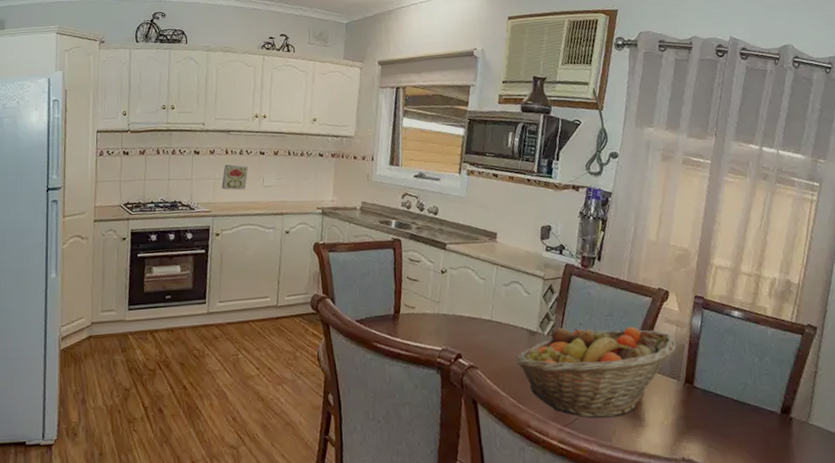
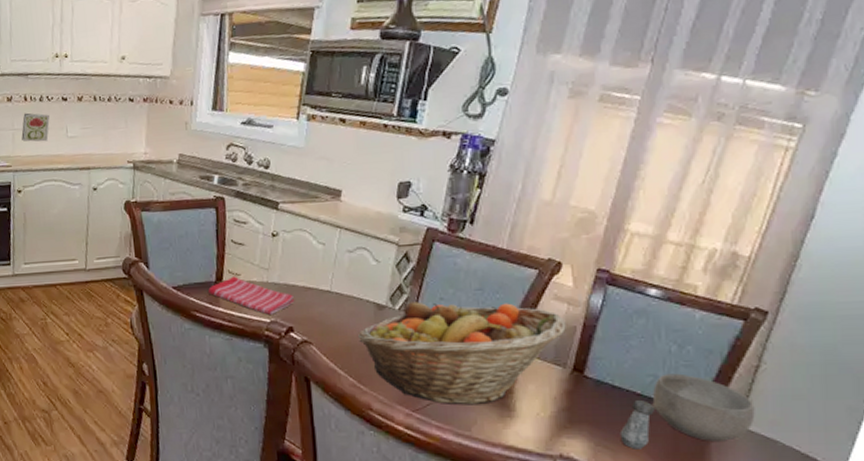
dish towel: none [388,309,462,343] -> present [208,276,295,315]
salt shaker: none [725,405,748,449] -> present [619,400,654,449]
bowl: none [745,381,820,438] -> present [652,373,755,441]

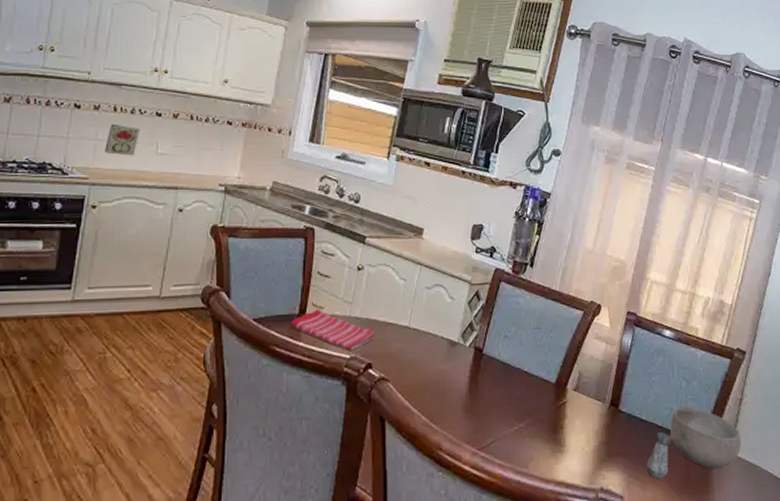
fruit basket: present [358,301,566,405] -> none [432,339,605,442]

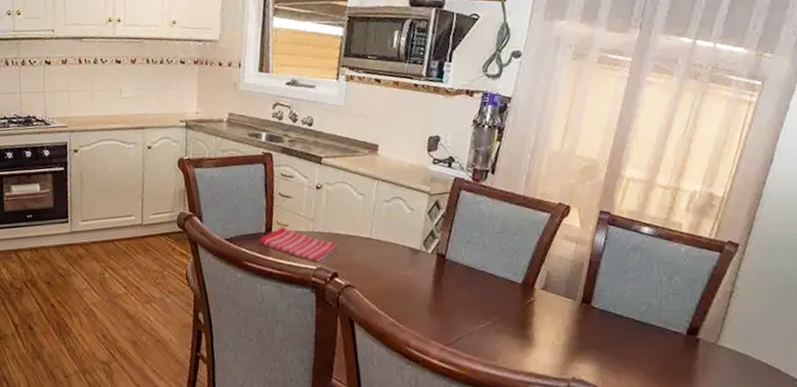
decorative tile: present [105,124,140,156] -> none [76,75,105,103]
salt shaker: present [646,432,671,479] -> none [622,326,650,370]
bowl: present [669,406,742,469] -> none [648,301,731,359]

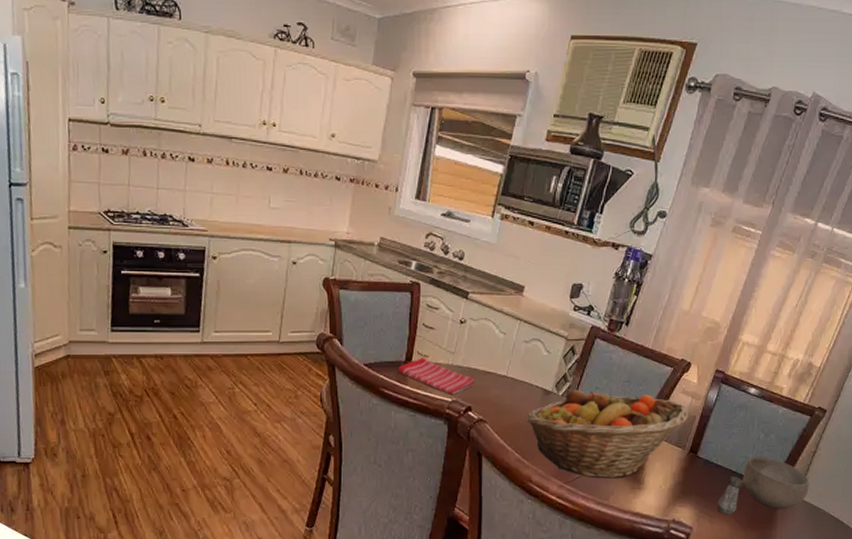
fruit basket: none [396,244,575,338] -> present [526,389,689,479]
salt shaker: none [622,326,650,370] -> present [717,477,743,515]
bowl: none [648,301,731,359] -> present [742,456,810,509]

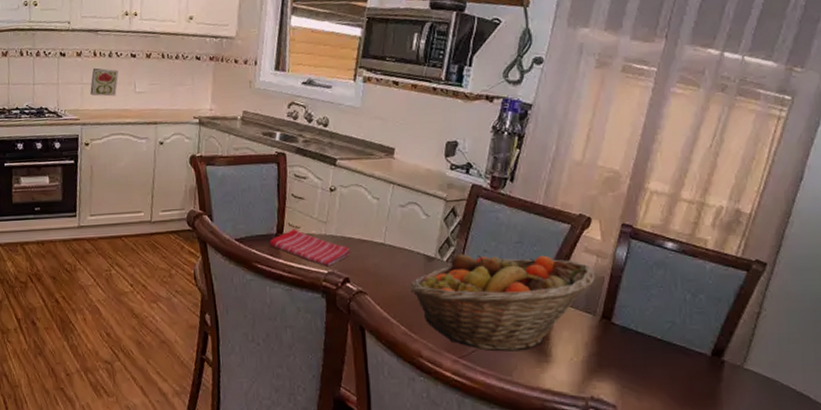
decorative tile: none [220,177,252,210] -> present [90,68,119,97]
salt shaker: present [717,477,743,515] -> none [643,345,673,391]
bowl: present [742,456,810,509] -> none [670,320,758,382]

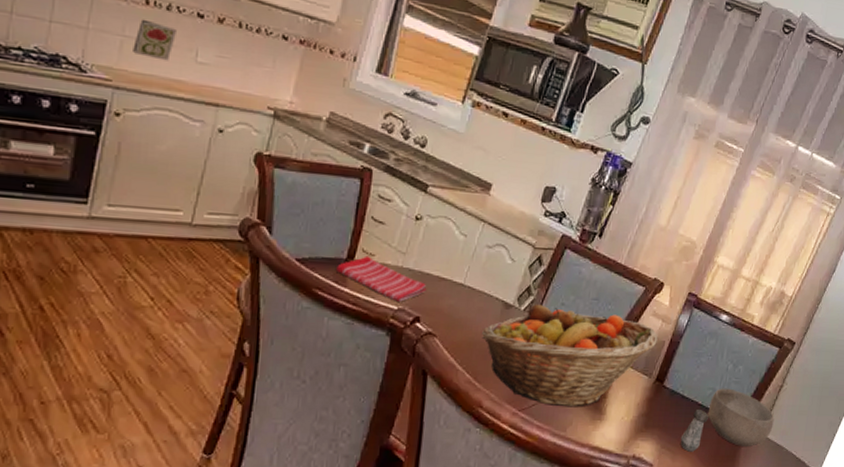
salt shaker: none [643,345,673,391] -> present [680,410,708,452]
bowl: none [670,320,758,382] -> present [707,388,775,446]

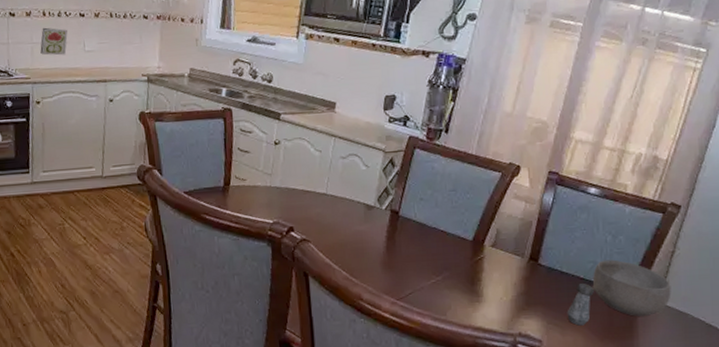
dish towel: present [336,256,427,302] -> none [217,181,295,216]
fruit basket: present [482,304,658,408] -> none [350,202,524,293]

